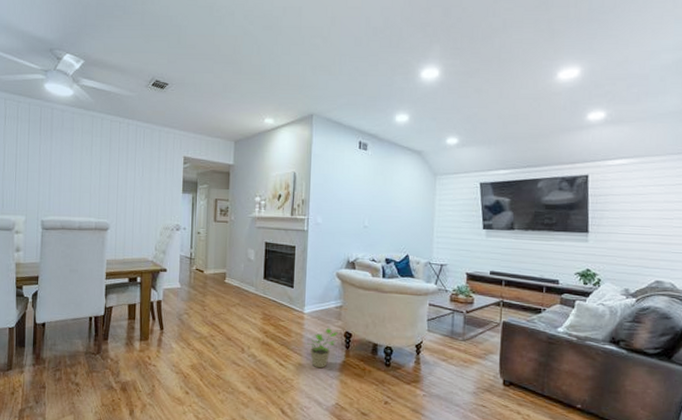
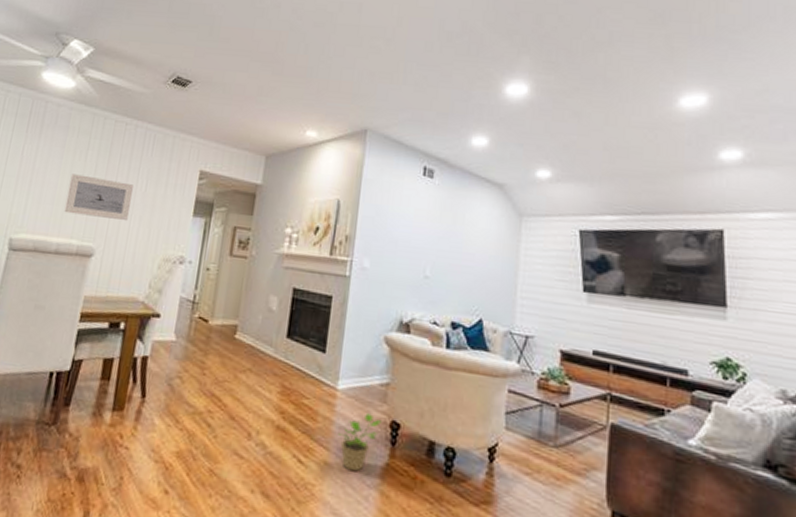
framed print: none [81,166,133,201] -> present [64,174,134,222]

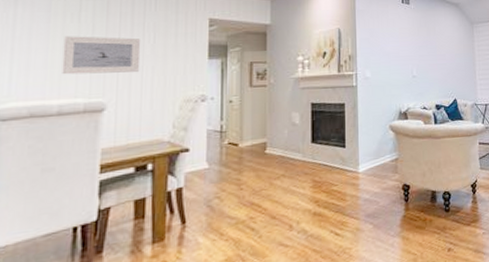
potted plant: present [338,413,381,472] -> none [364,184,396,230]

